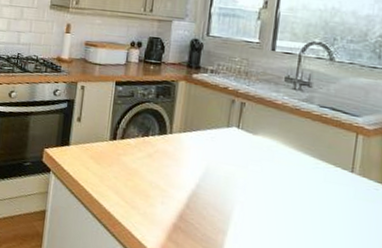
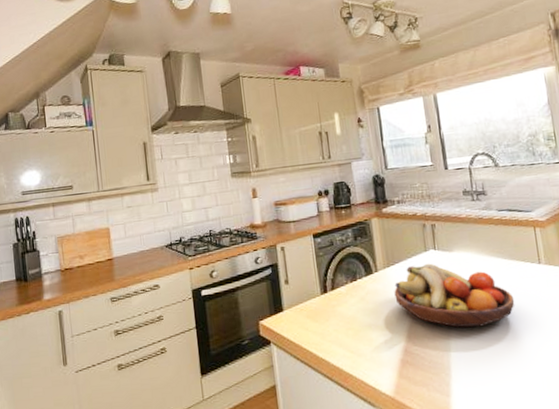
fruit bowl: none [183,137,313,218] -> present [394,263,515,328]

